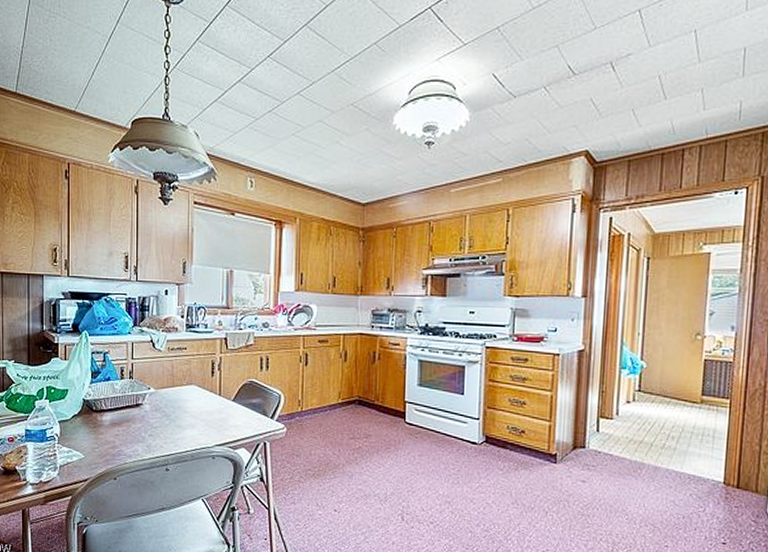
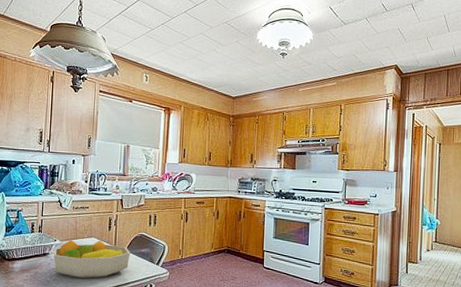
fruit bowl: none [148,387,238,435] -> present [54,240,130,279]

